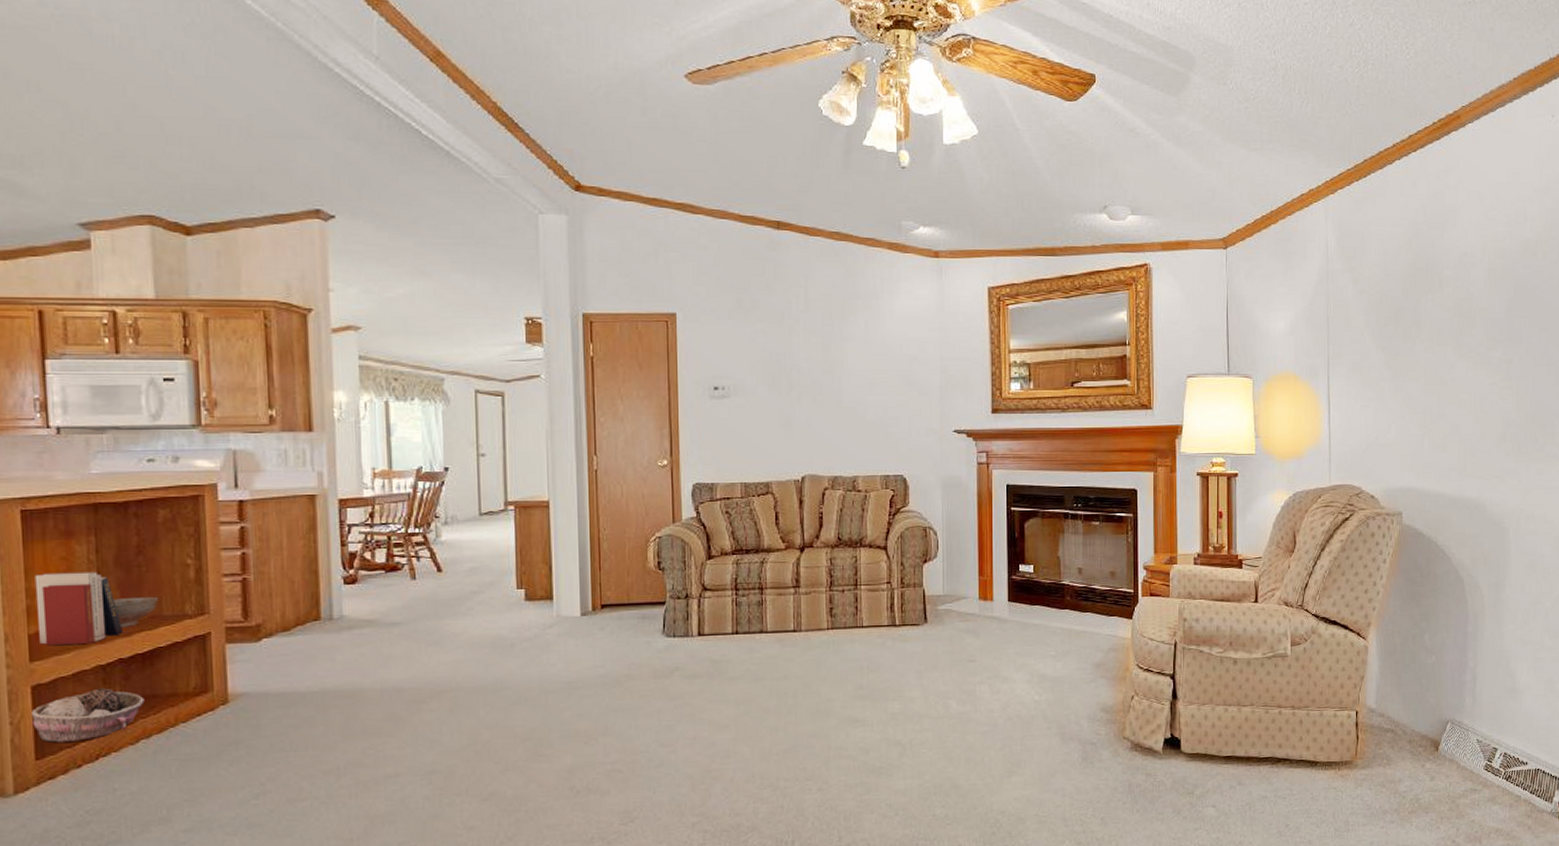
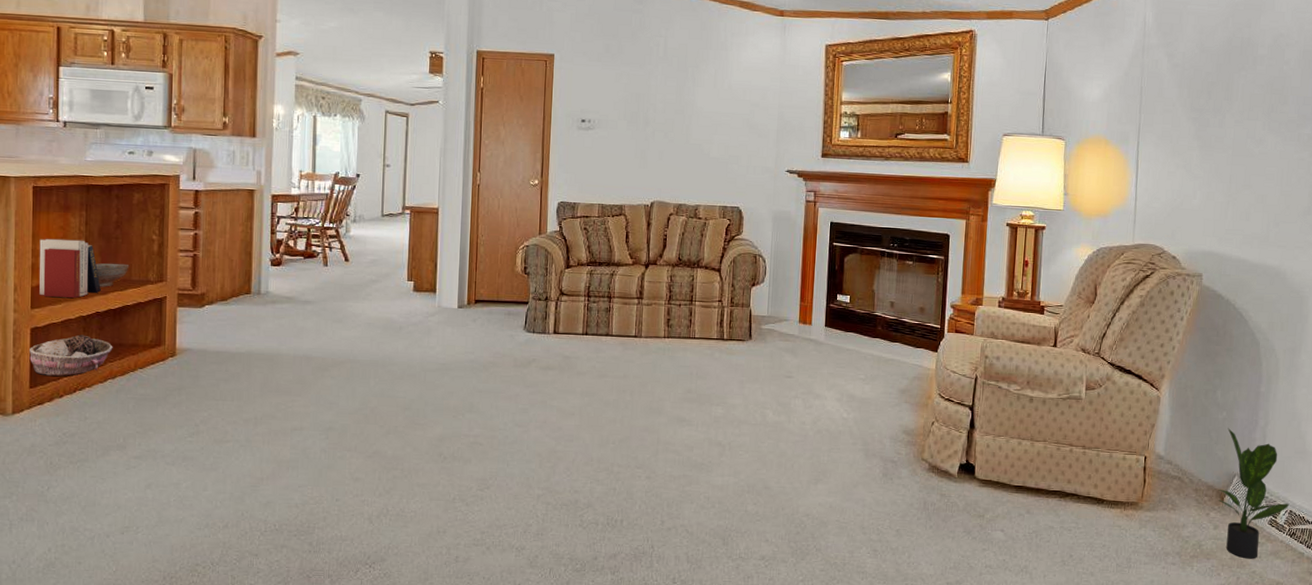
potted plant: none [1432,673,1504,808] -> present [1217,428,1290,559]

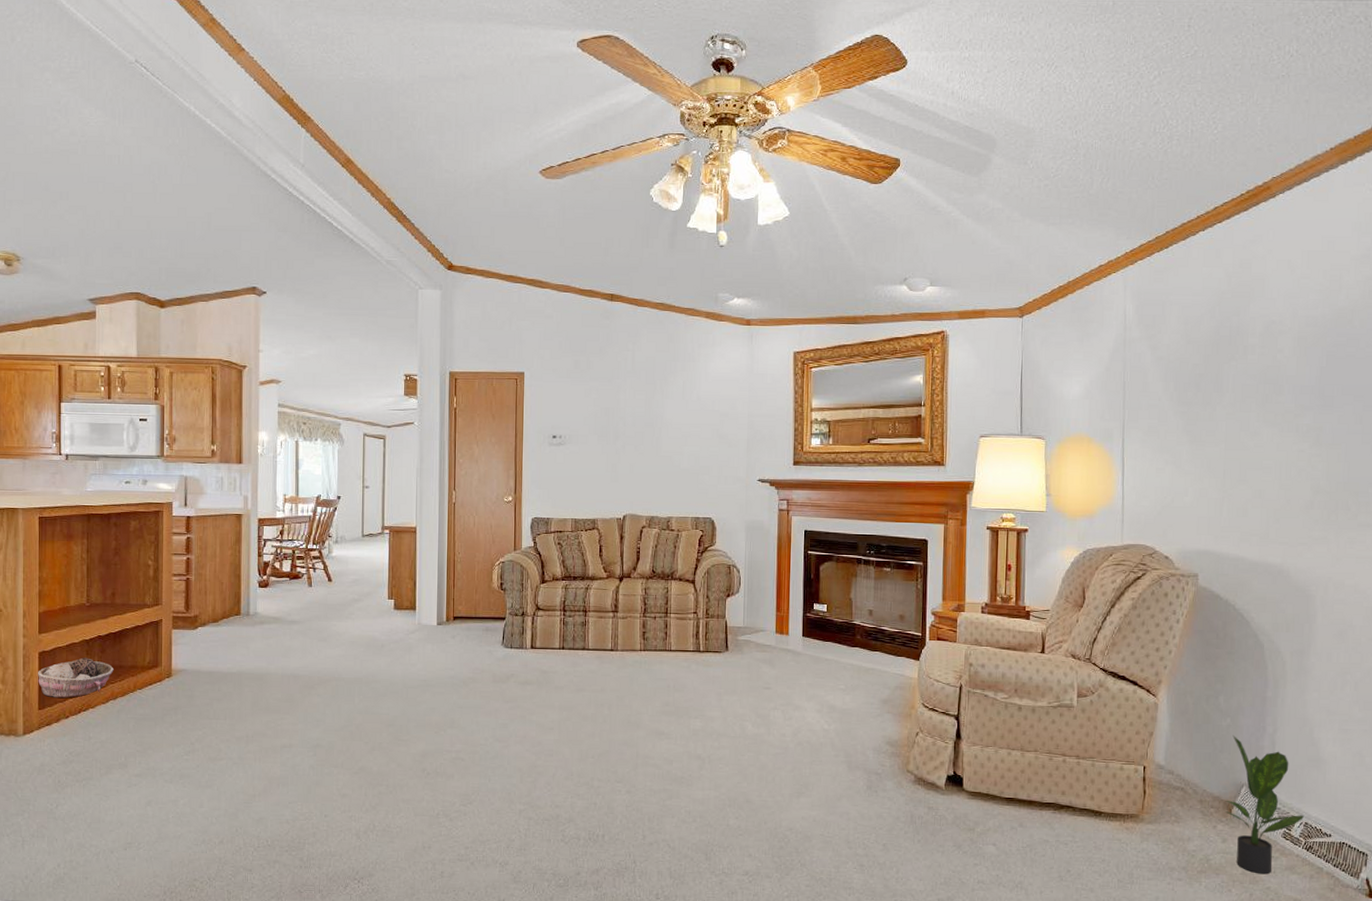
books: present [39,238,101,298] -> none [45,566,102,623]
decorative bowl: present [95,263,130,287] -> none [96,588,128,612]

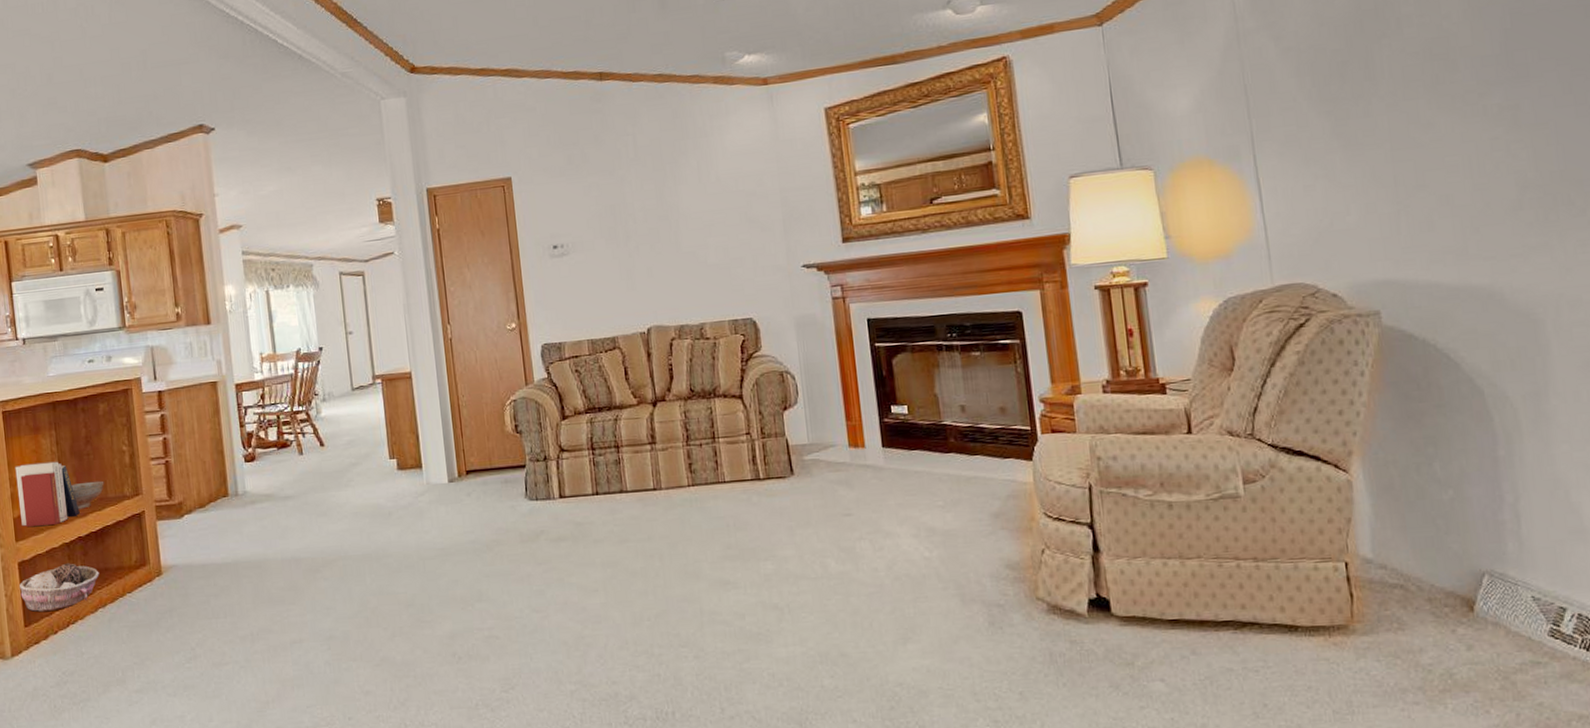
books: none [45,566,102,623] -> present [15,461,80,528]
decorative bowl: none [96,588,128,612] -> present [71,480,105,509]
potted plant: present [1224,735,1305,875] -> none [1459,511,1577,687]

